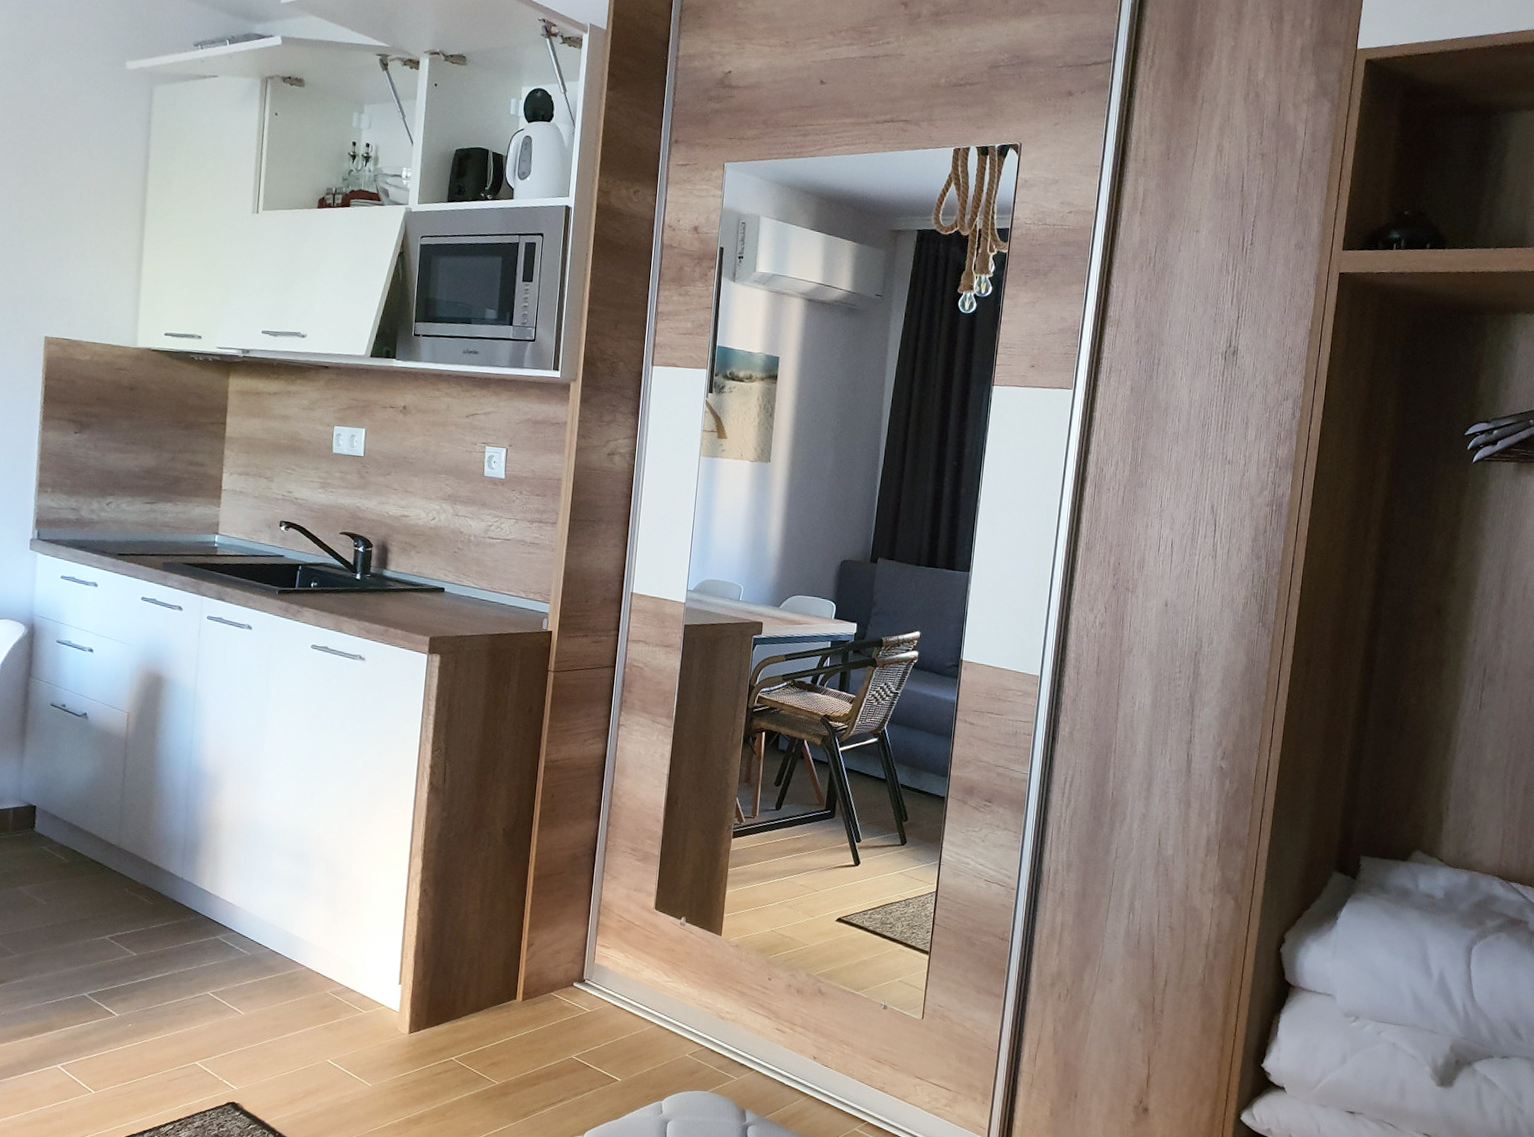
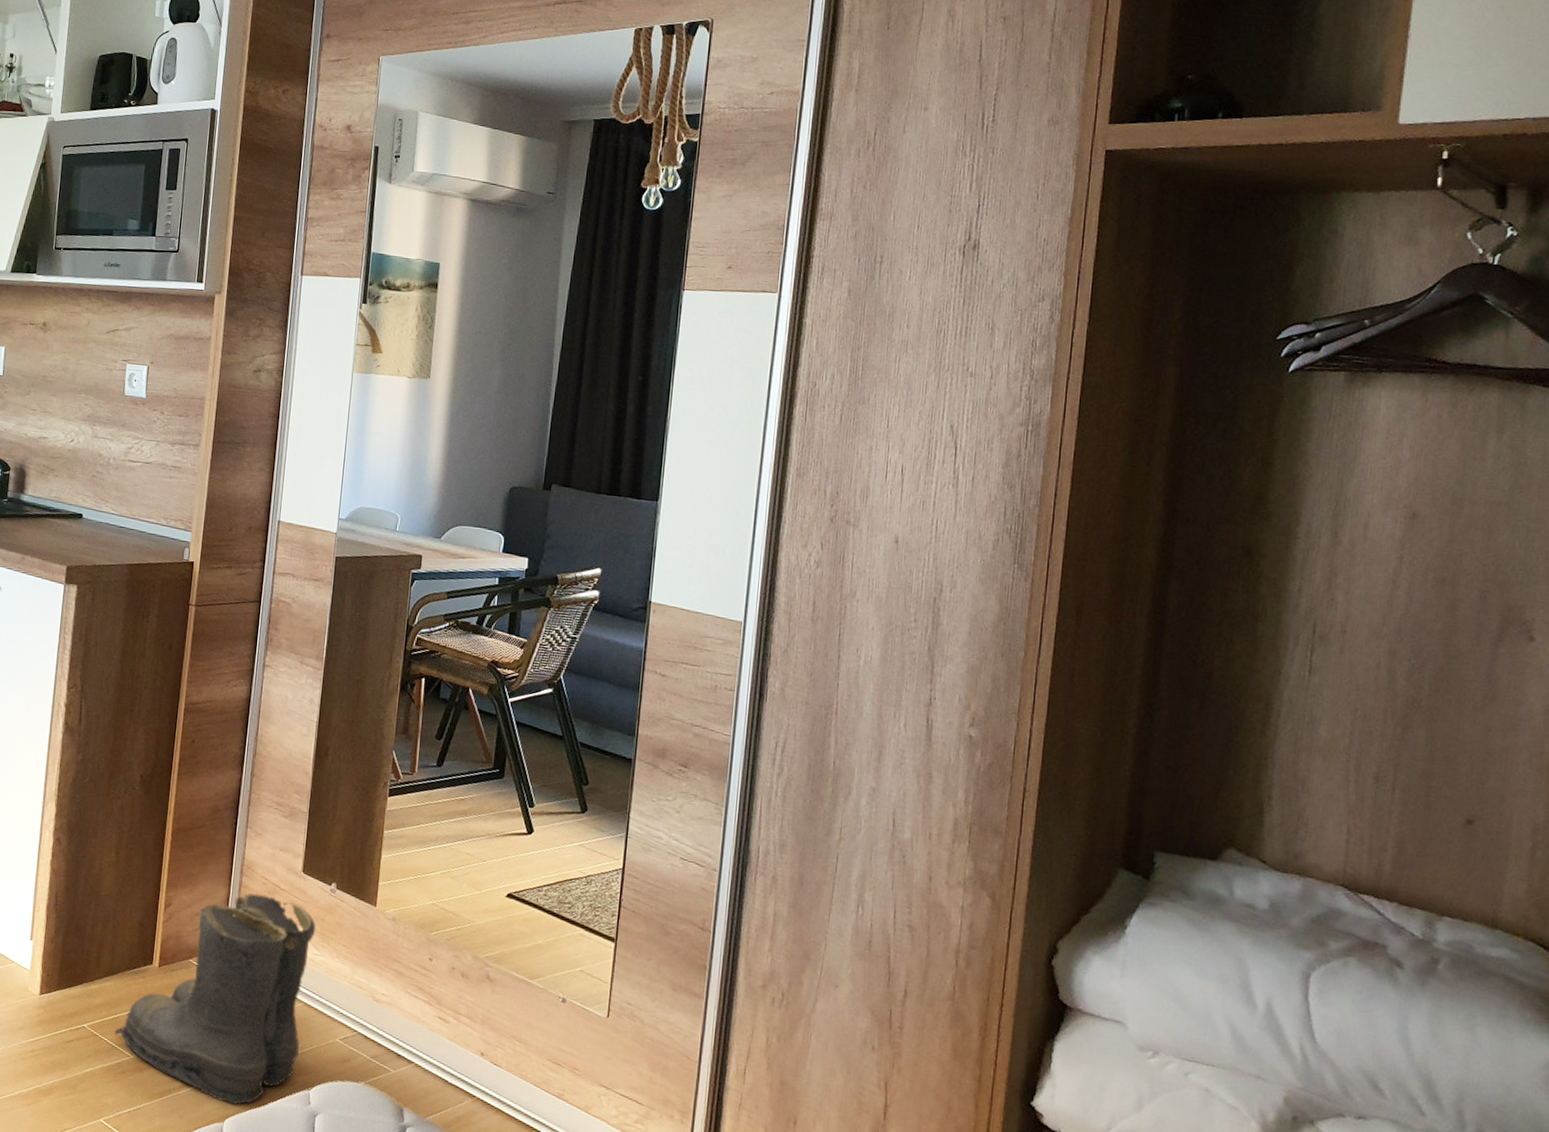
boots: none [480,930,668,1119] -> present [113,892,317,1105]

